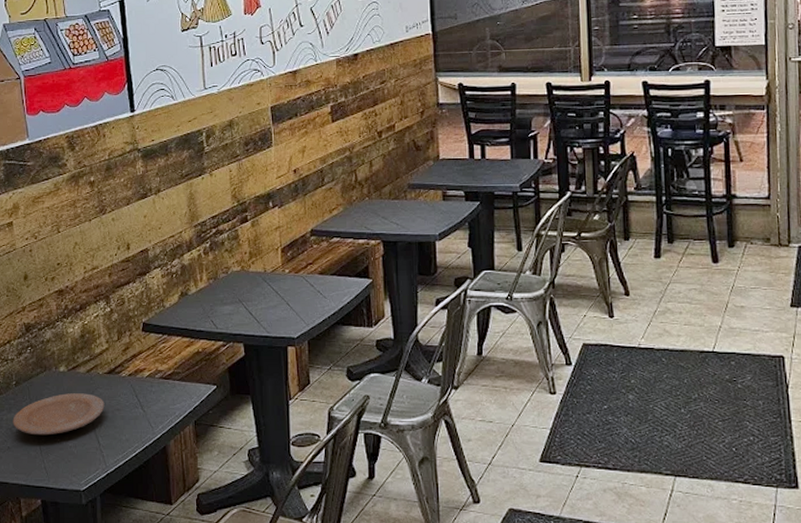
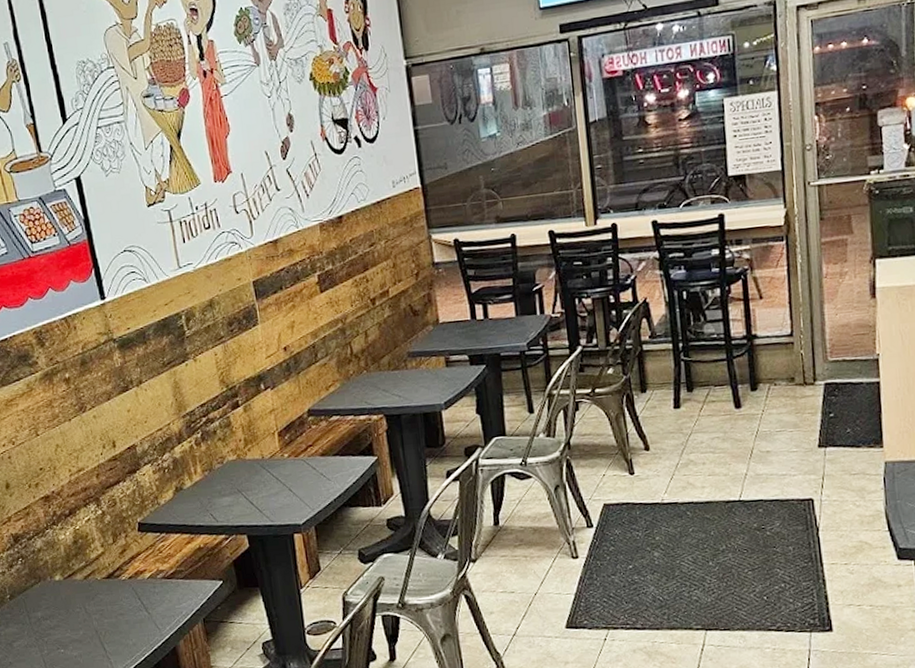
plate: present [12,393,105,436] -> none [11,600,107,648]

